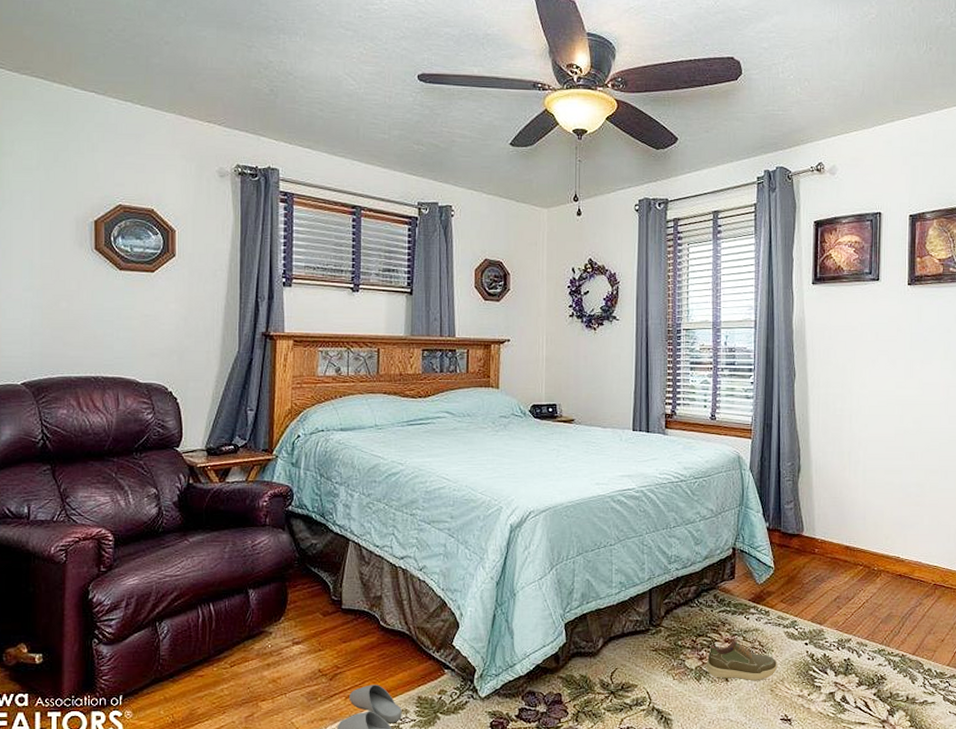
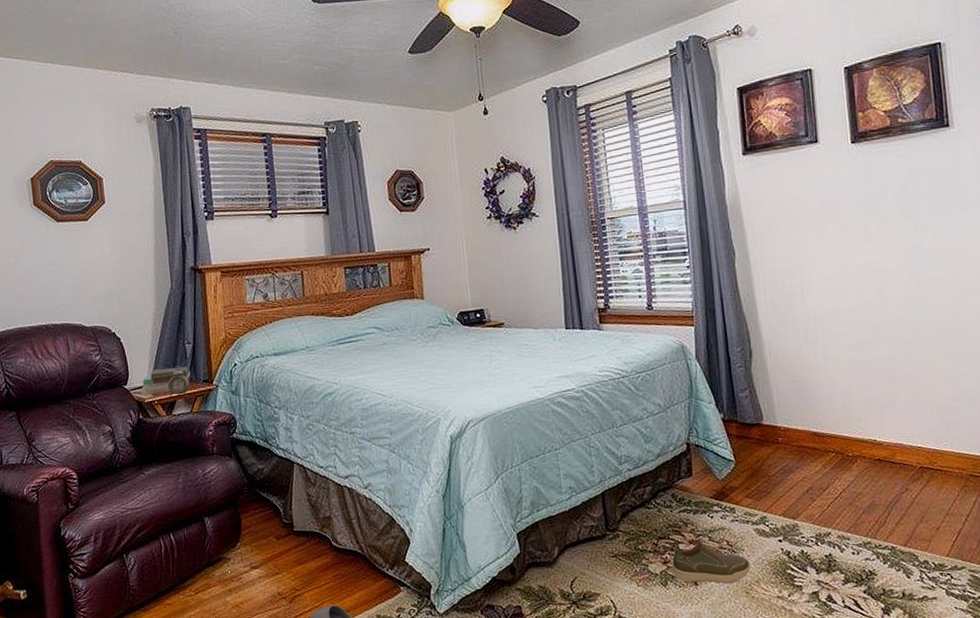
books: none [194,433,250,460] -> present [141,366,191,395]
alarm clock: none [224,431,248,463] -> present [167,364,190,397]

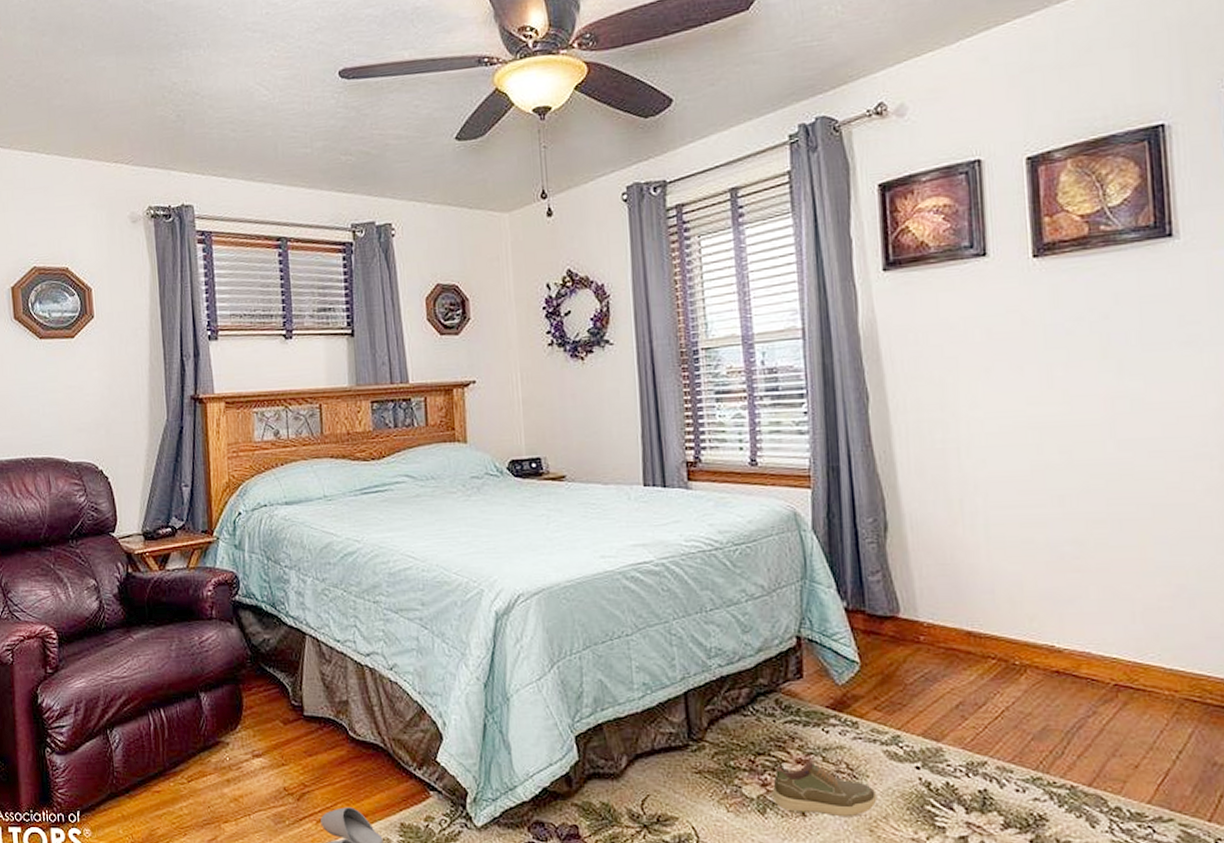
books: present [141,366,191,395] -> none [130,513,188,545]
alarm clock: present [167,364,190,397] -> none [161,511,187,548]

